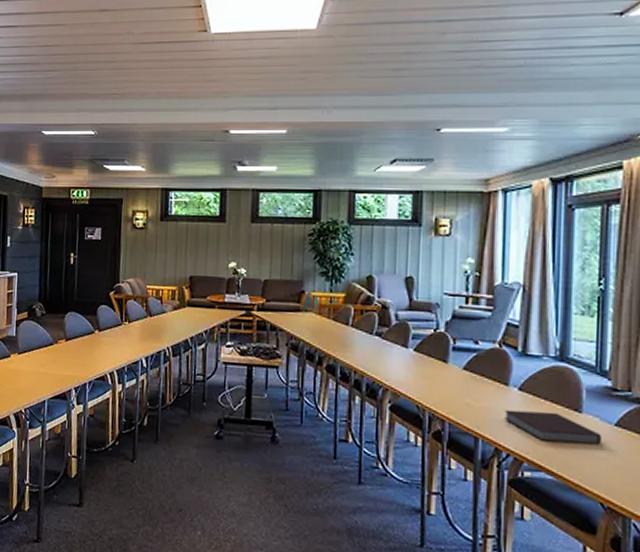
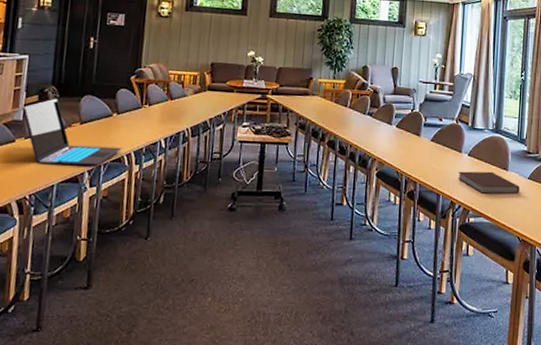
laptop: none [14,314,105,384] -> present [22,98,123,167]

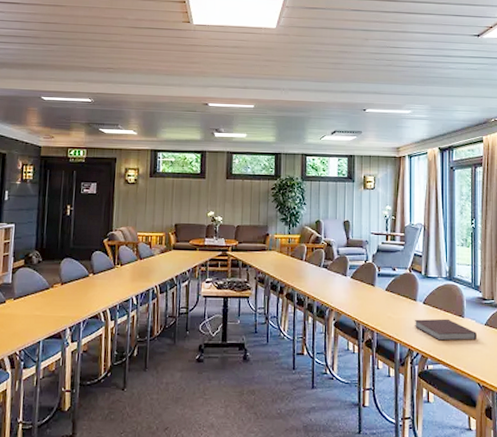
laptop: present [22,98,123,167] -> none [10,262,99,324]

